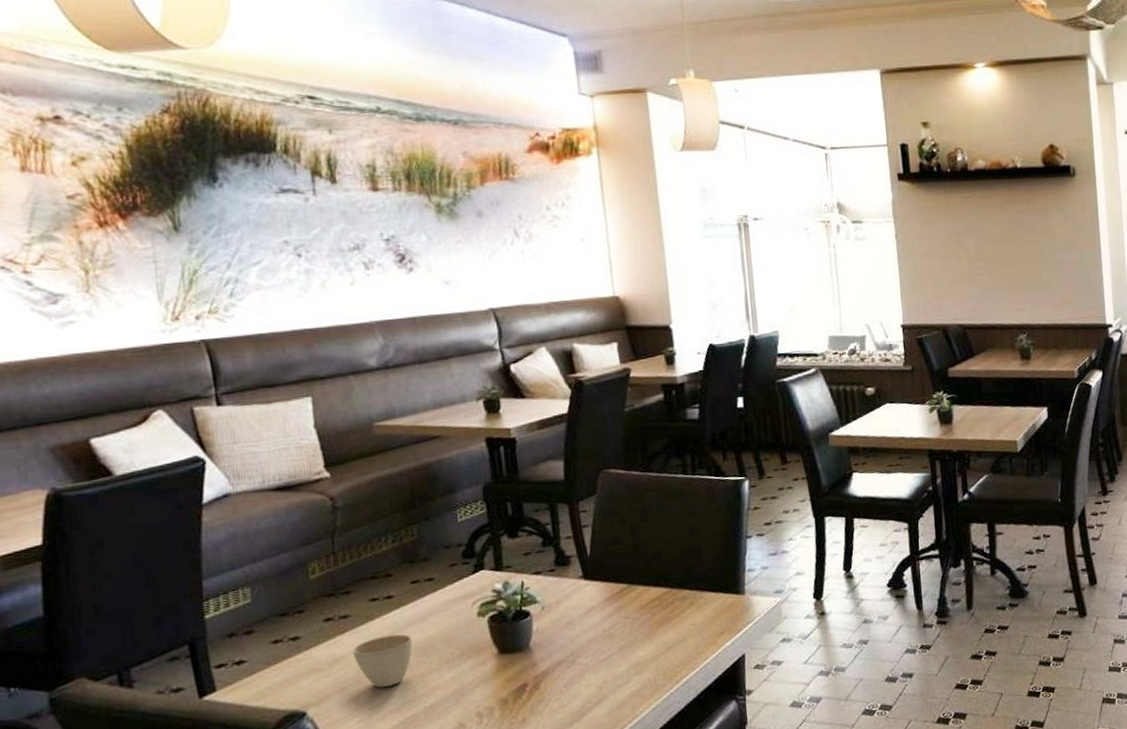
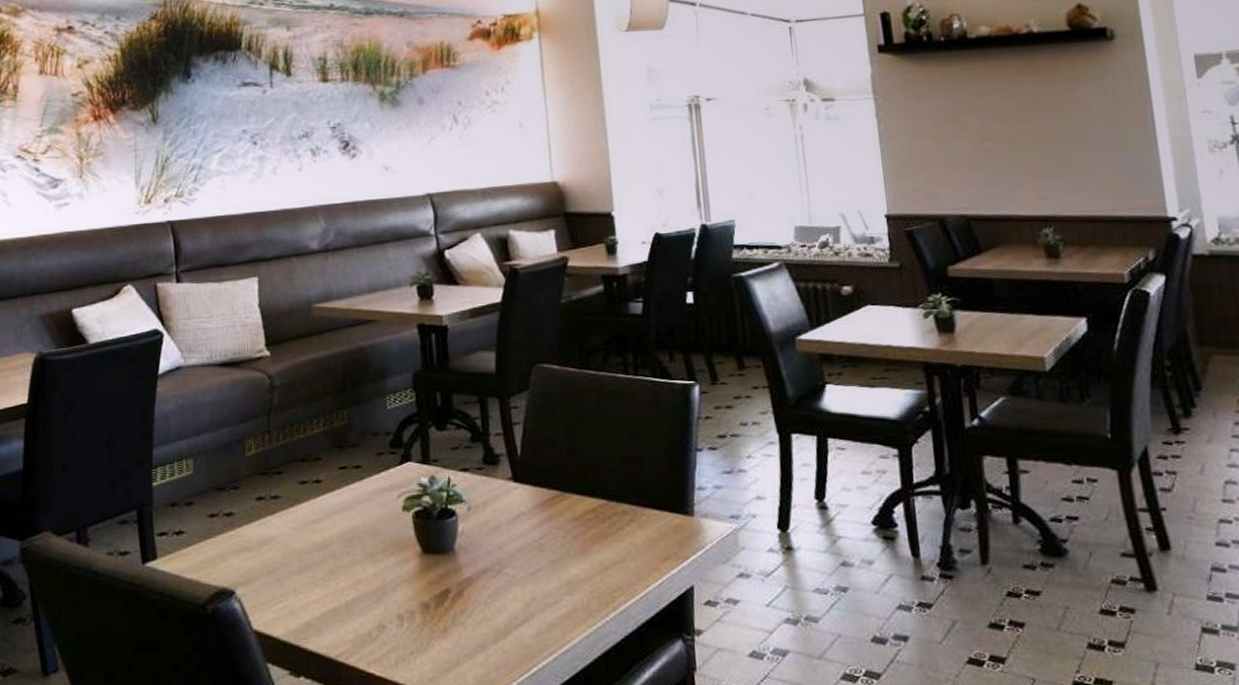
cup: present [351,633,413,688] -> none [280,520,338,574]

